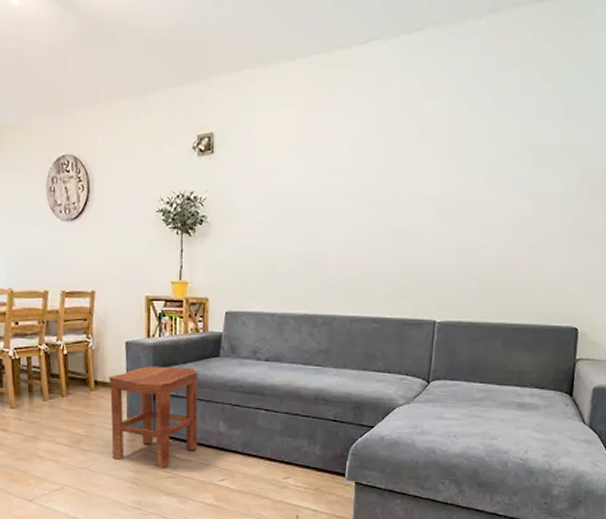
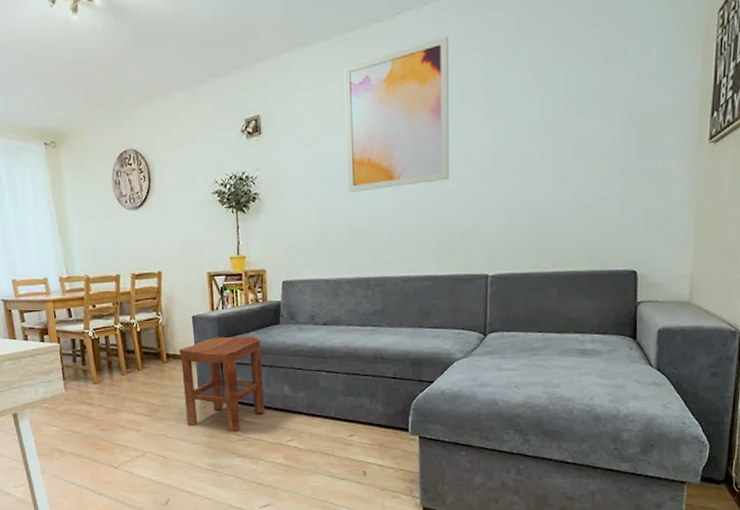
wall art: none [301,72,414,225] -> present [344,36,449,193]

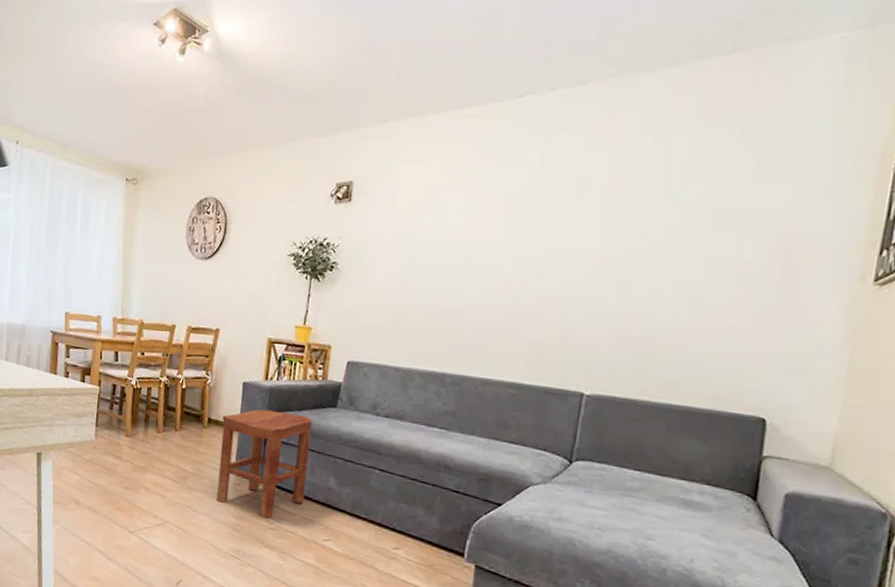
wall art: present [344,36,449,193] -> none [436,126,573,280]

